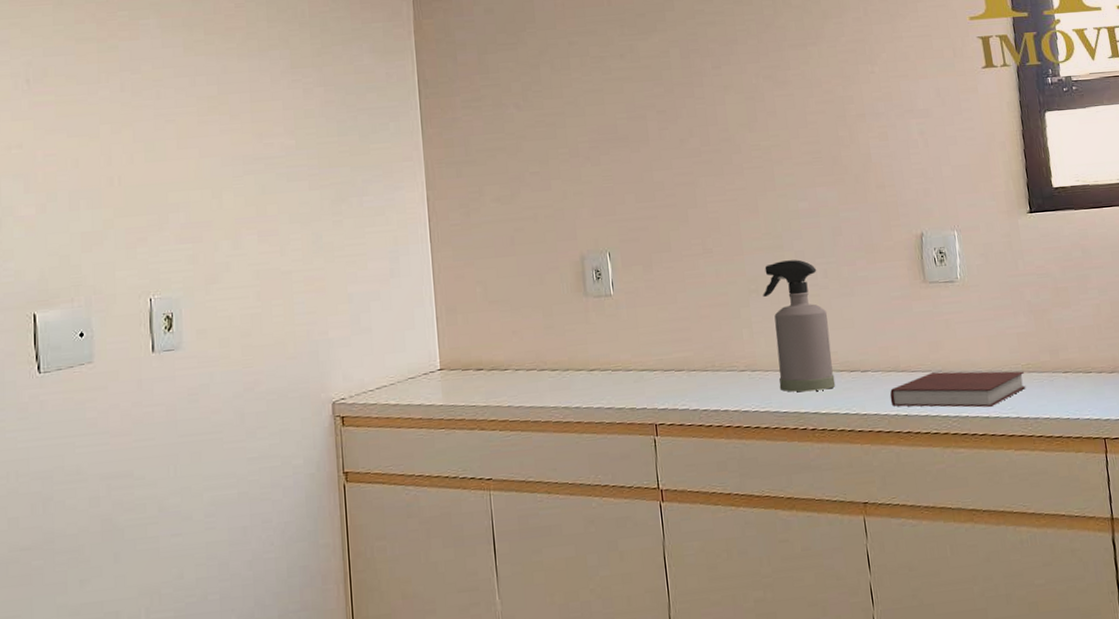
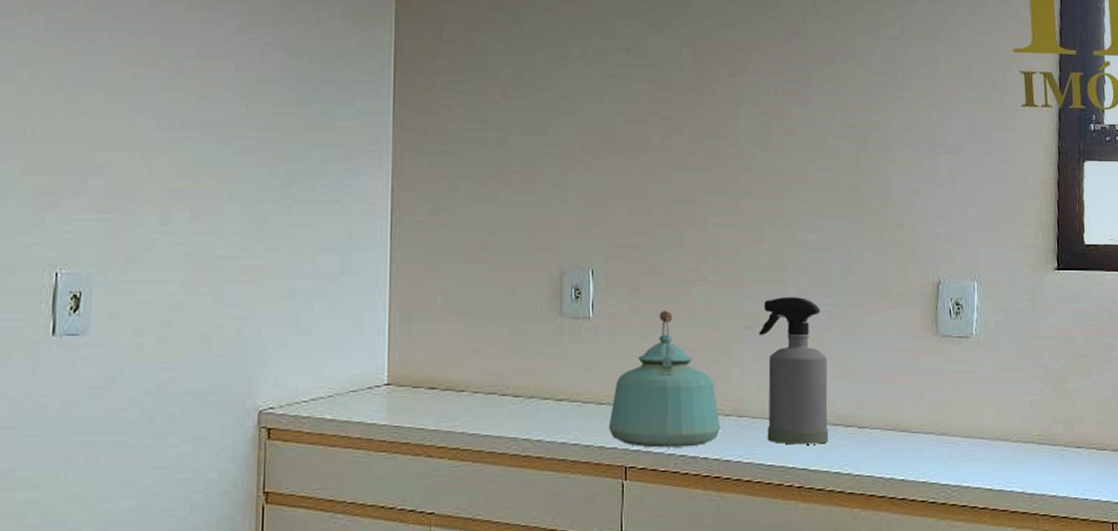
kettle: none [637,283,737,406] -> present [608,311,721,448]
notebook: present [889,371,1026,408] -> none [887,435,1035,478]

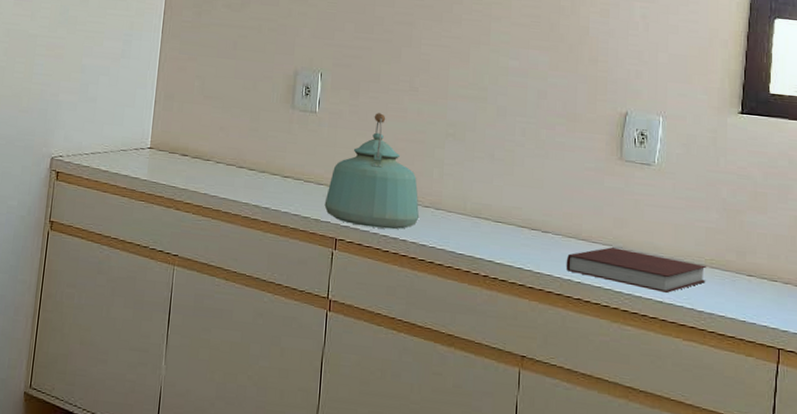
spray bottle: present [759,297,829,445] -> none [459,112,519,242]
notebook: none [887,435,1035,478] -> present [566,247,707,293]

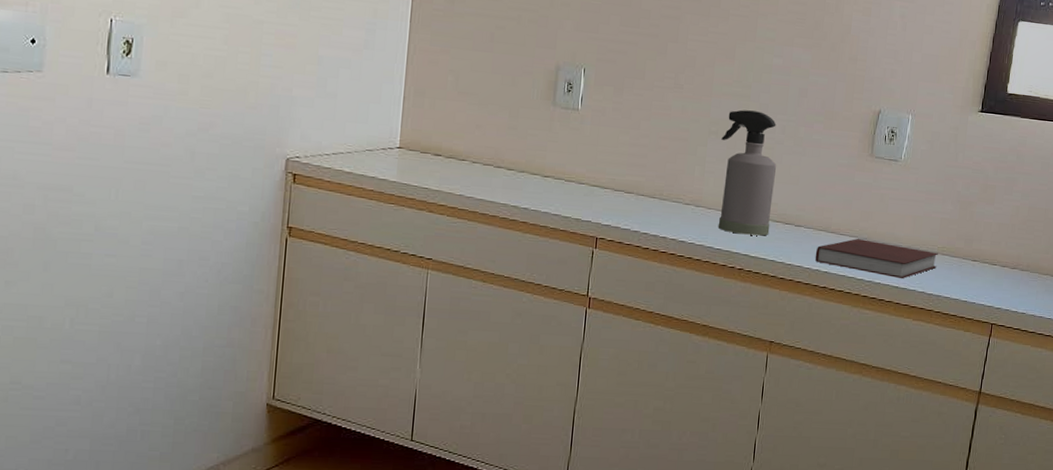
kettle: present [324,113,420,230] -> none [585,110,680,227]
spray bottle: none [459,112,519,242] -> present [718,110,777,236]

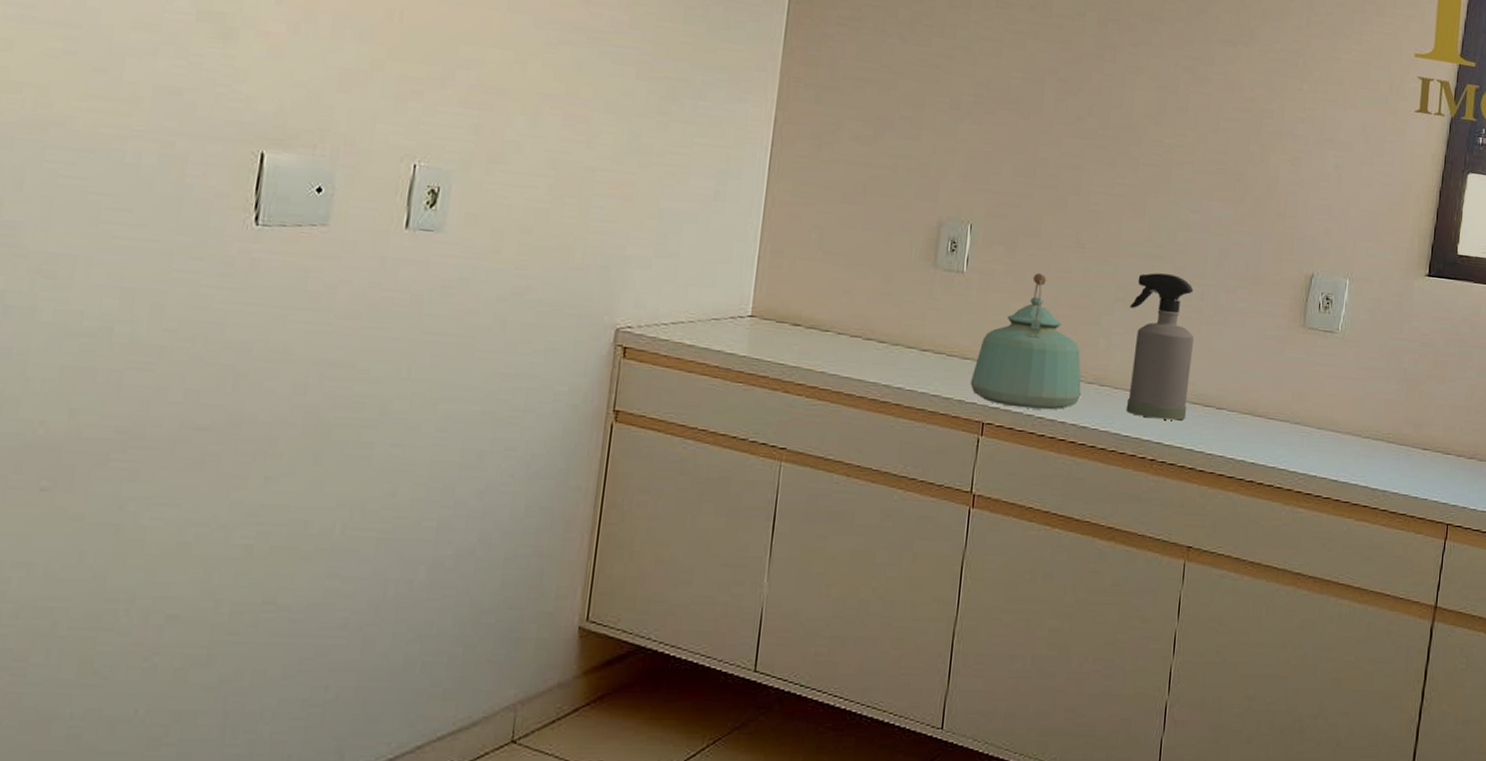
kettle: none [585,110,680,227] -> present [970,273,1082,410]
notebook: present [815,239,939,278] -> none [1239,423,1384,471]

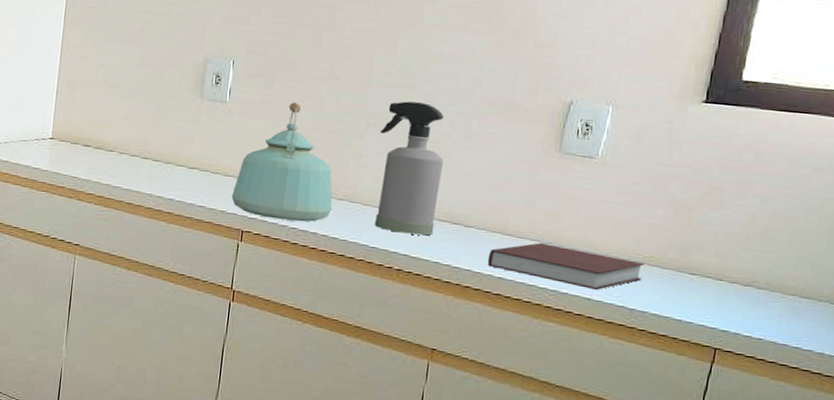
notebook: none [1239,423,1384,471] -> present [487,243,645,290]

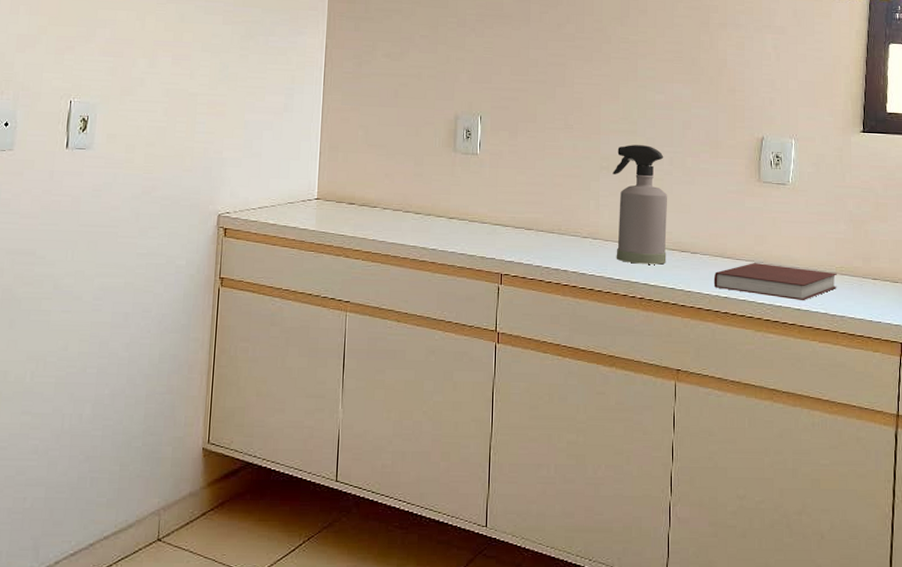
kettle: present [231,102,332,222] -> none [489,151,579,261]

